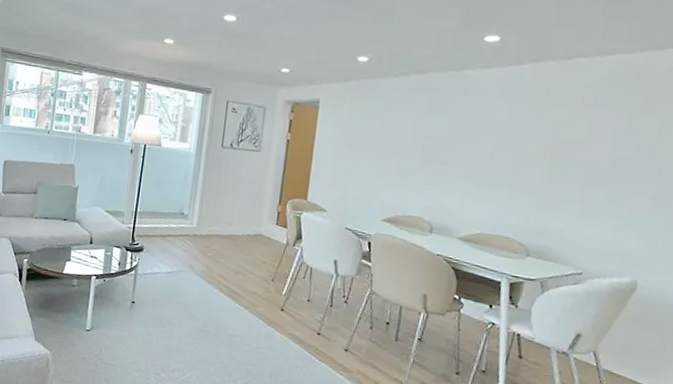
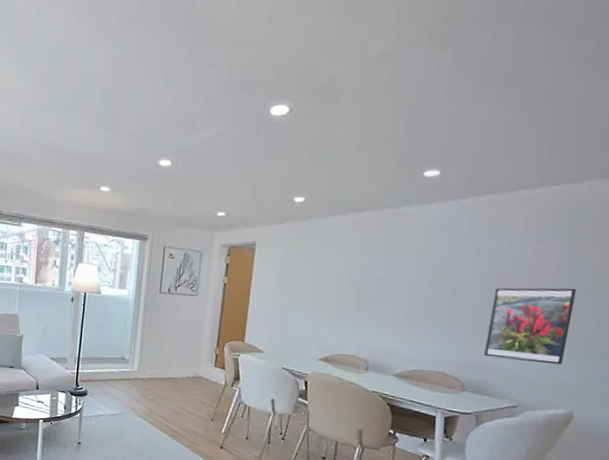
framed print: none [547,153,636,233] -> present [484,287,577,365]

